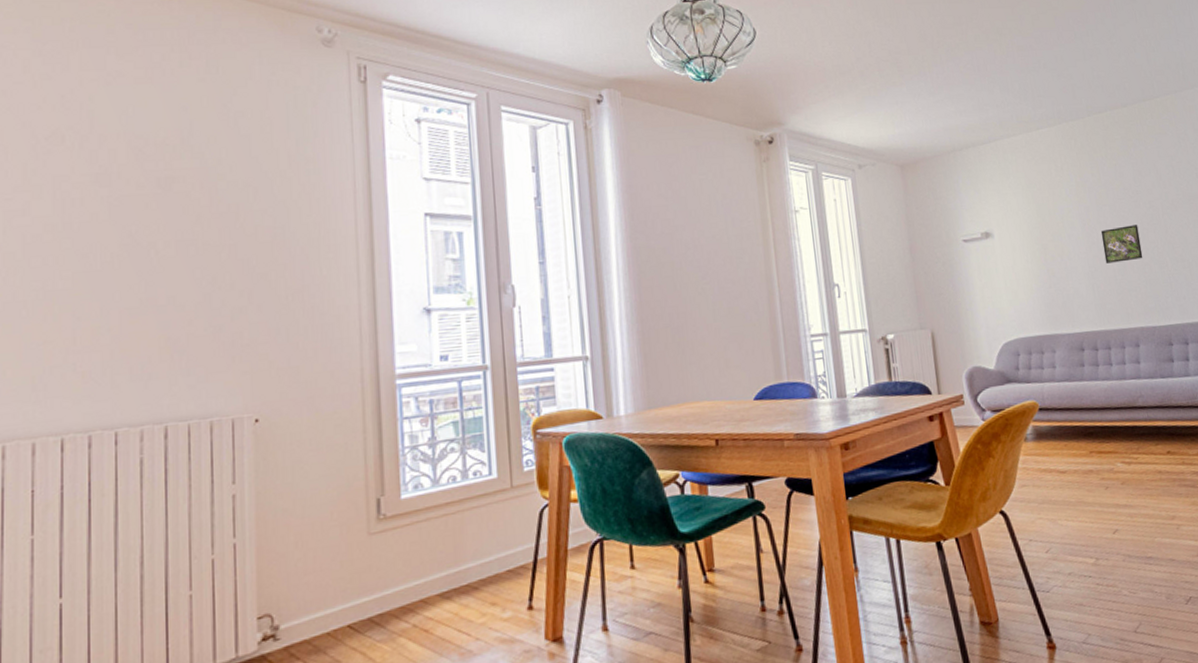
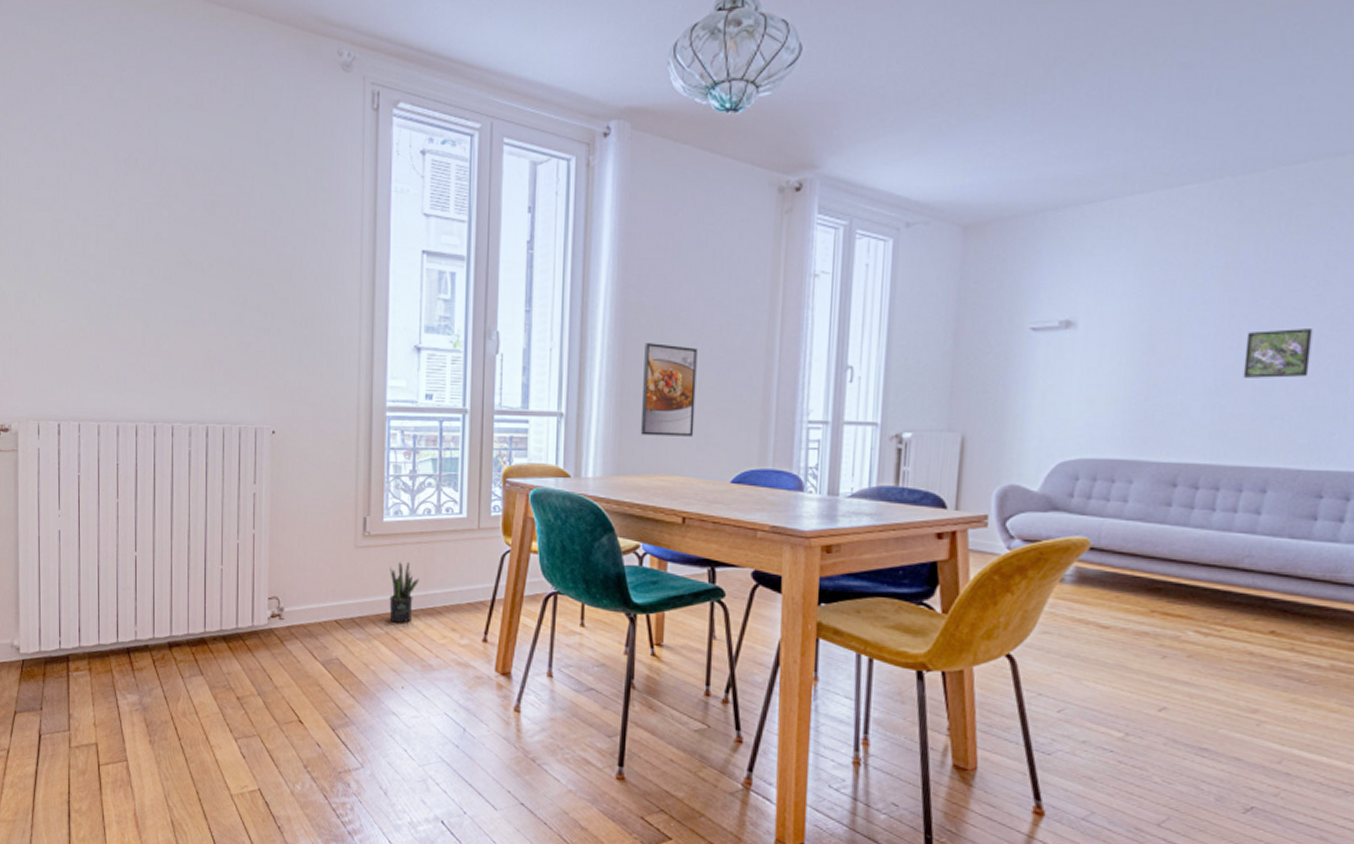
potted plant: none [412,538,449,612] -> present [389,561,419,623]
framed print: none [659,281,715,368] -> present [640,343,697,437]

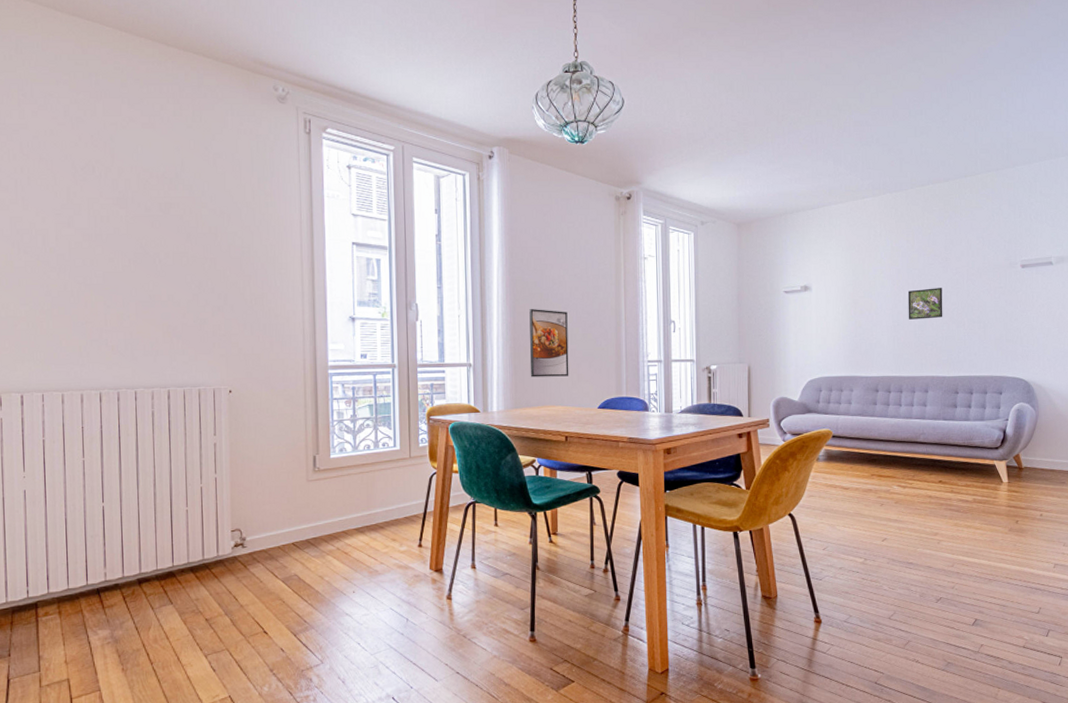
potted plant: present [389,561,419,623] -> none [338,489,363,540]

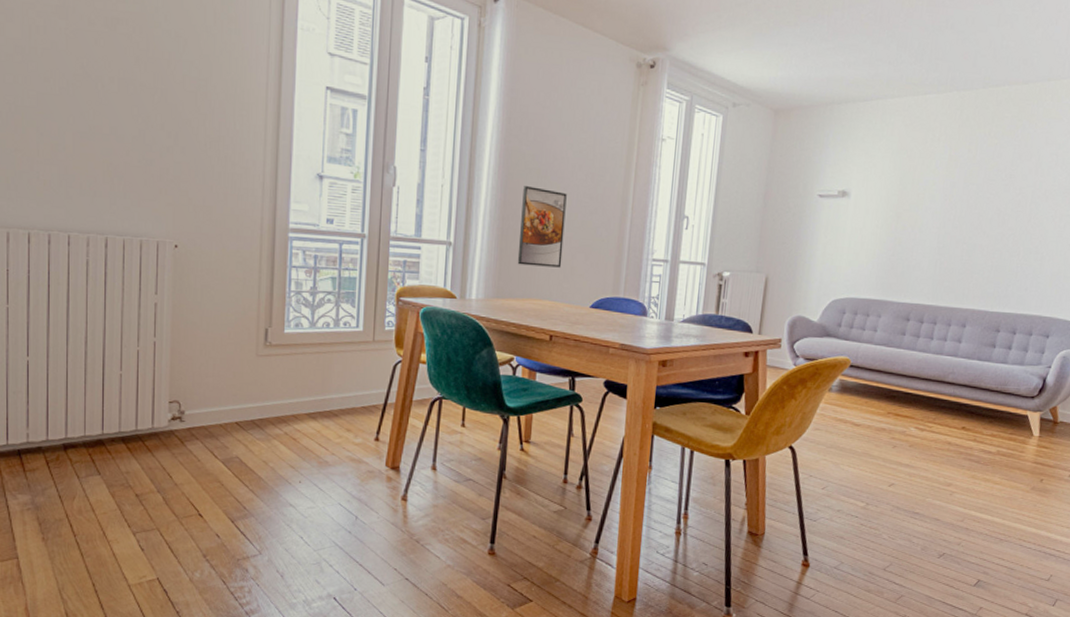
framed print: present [907,288,943,320] -> none [956,208,1001,244]

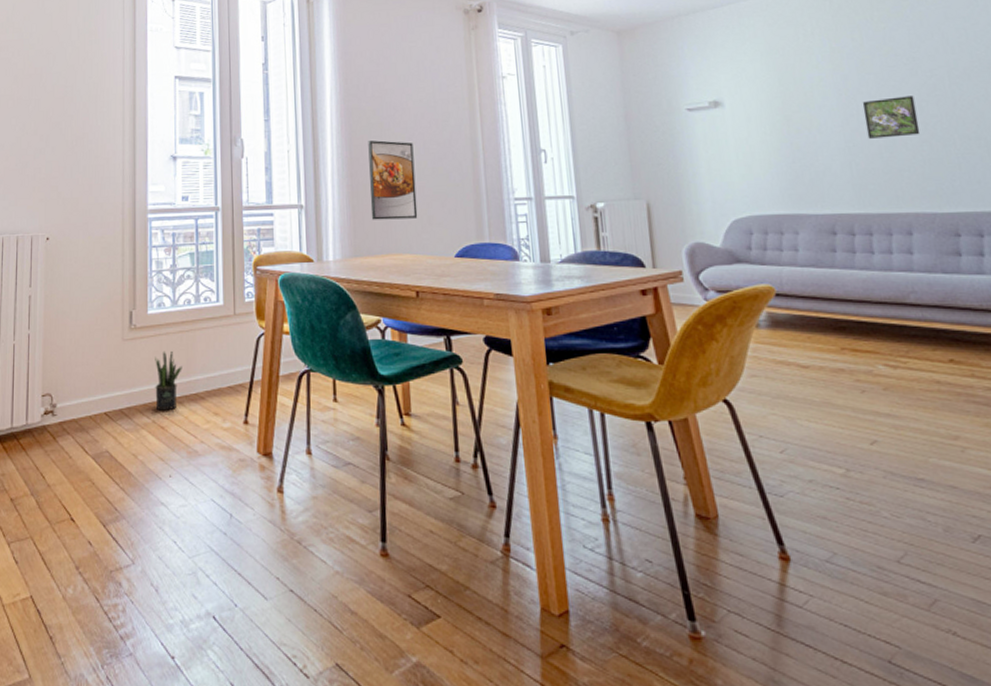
potted plant: none [288,369,318,425] -> present [155,350,182,411]
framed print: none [956,208,1001,244] -> present [862,96,921,139]

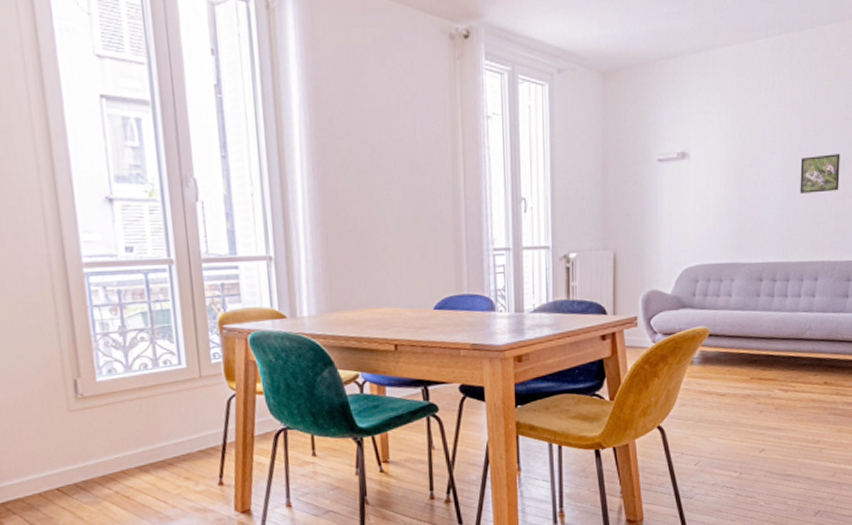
potted plant: present [155,350,182,411] -> none [110,418,145,481]
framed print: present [368,140,418,220] -> none [343,184,397,273]

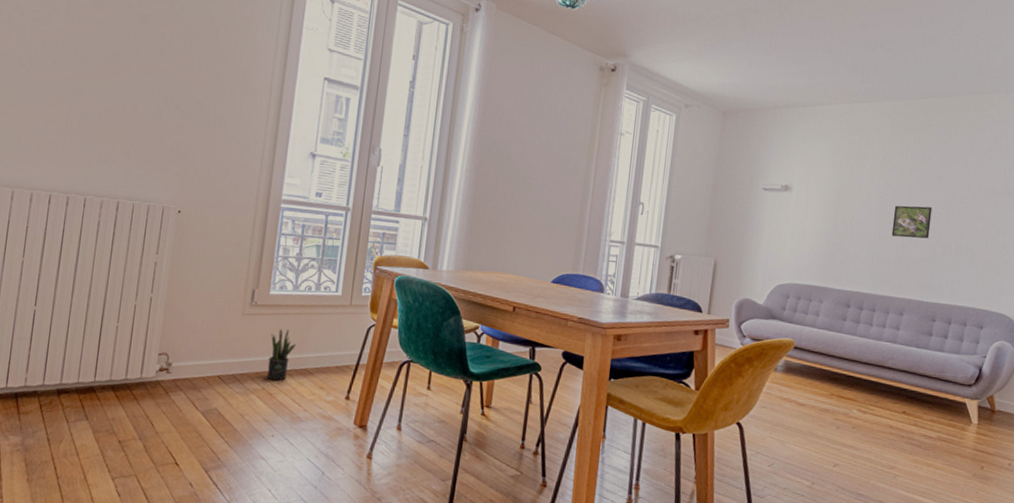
potted plant: none [110,418,145,481] -> present [266,328,296,381]

